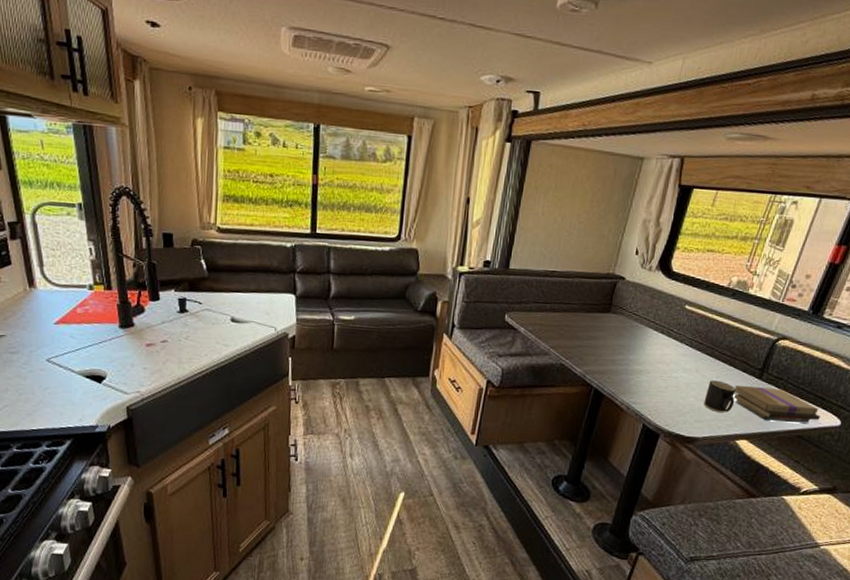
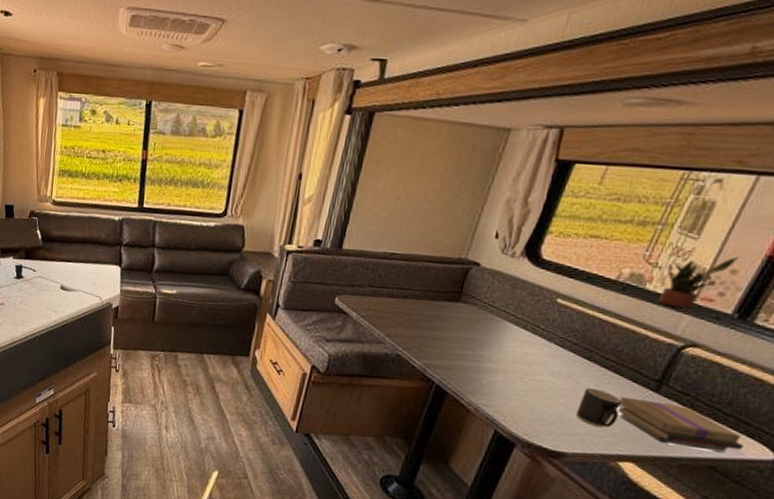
potted plant: none [758,264,811,309] -> present [658,257,739,310]

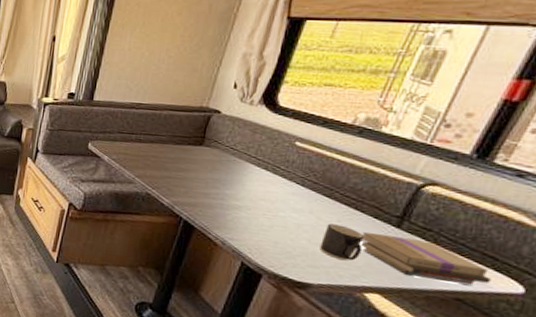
potted plant: present [658,257,739,310] -> none [394,101,474,151]

